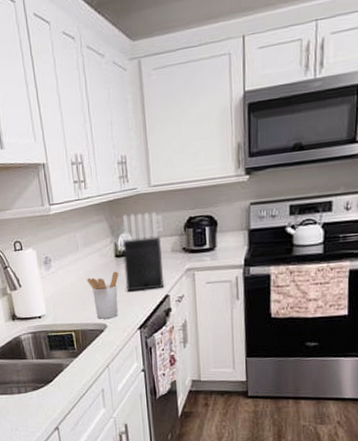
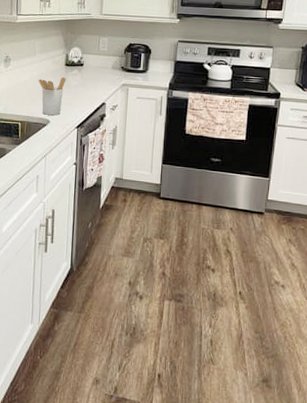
knife block: present [122,211,164,292] -> none [70,33,105,97]

